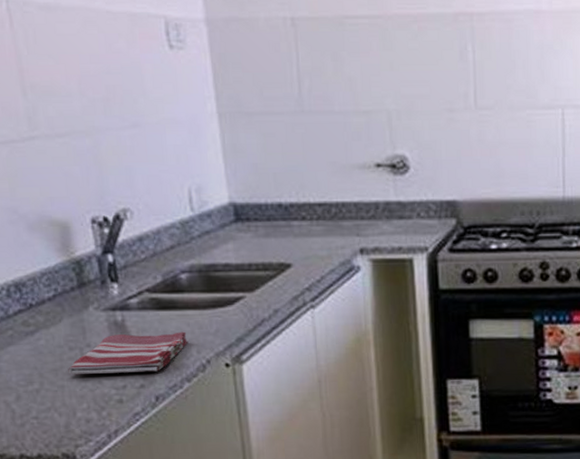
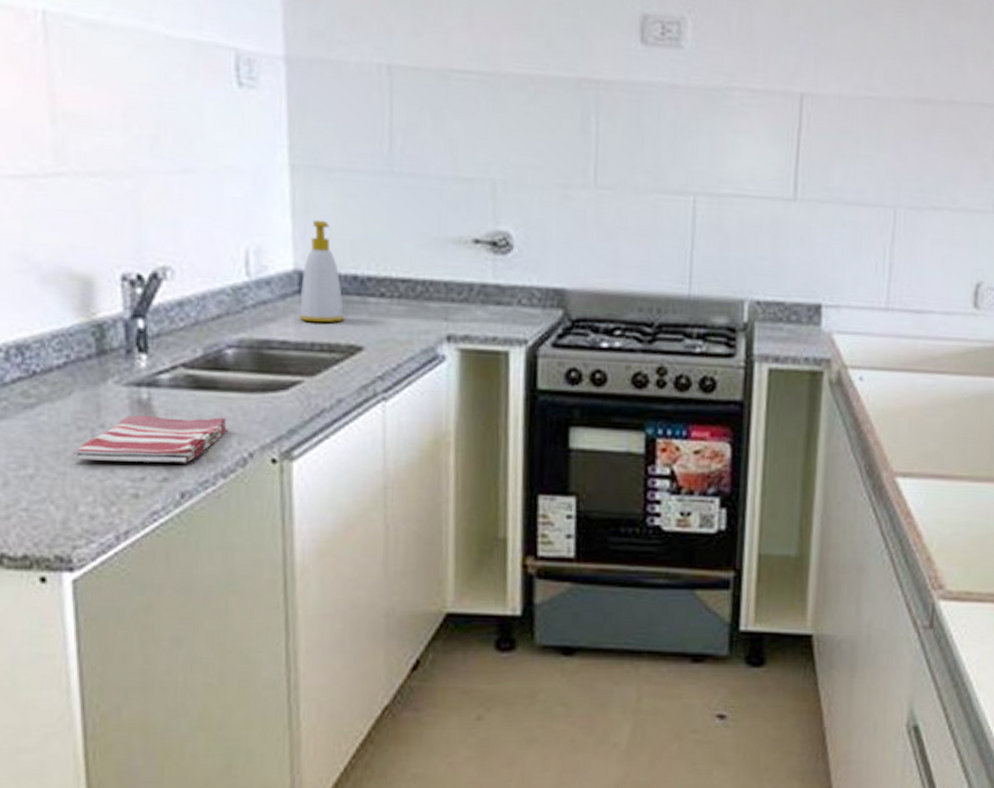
soap bottle: none [236,158,273,246] -> present [299,220,344,323]

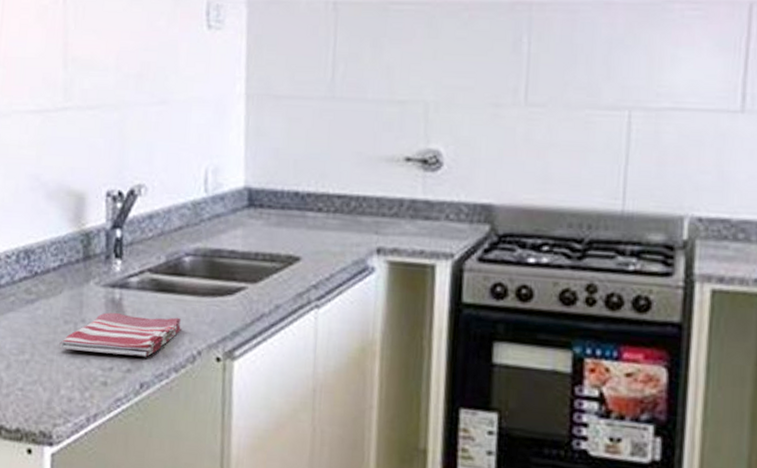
soap bottle: present [299,220,344,323] -> none [246,142,285,235]

